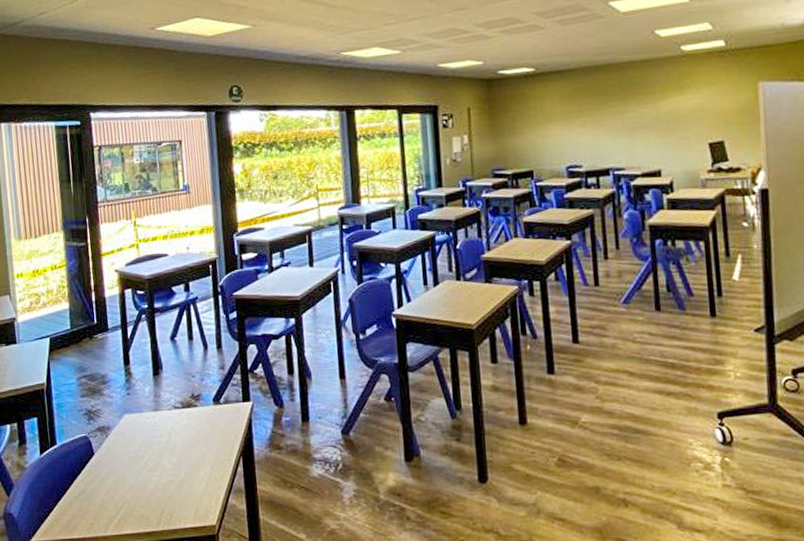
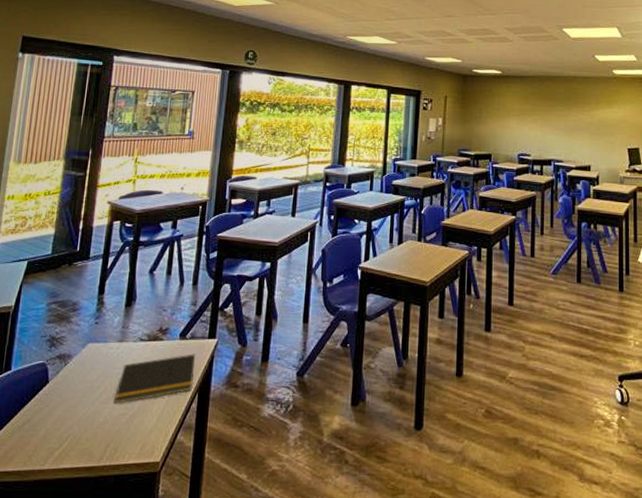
notepad: none [159,418,236,471] -> present [113,354,196,404]

